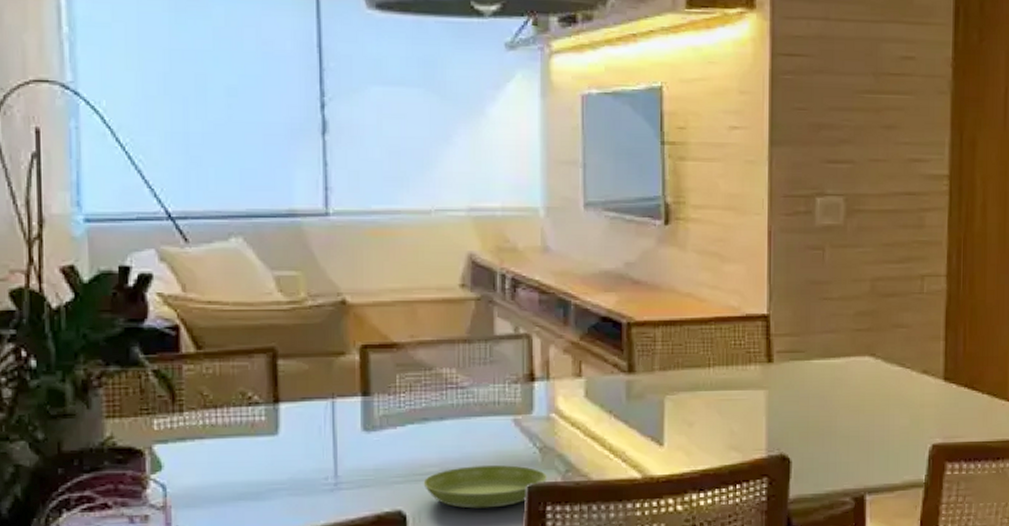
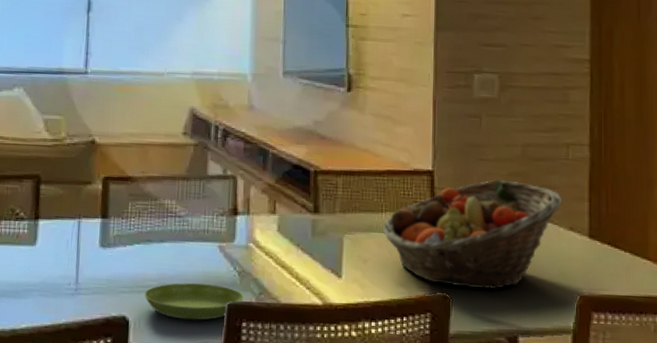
fruit basket: none [710,321,916,447] -> present [382,180,563,290]

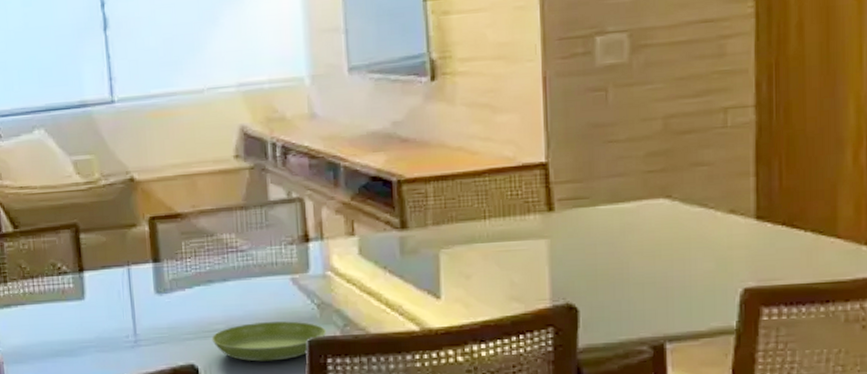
fruit basket: present [382,180,563,290] -> none [486,163,720,295]

